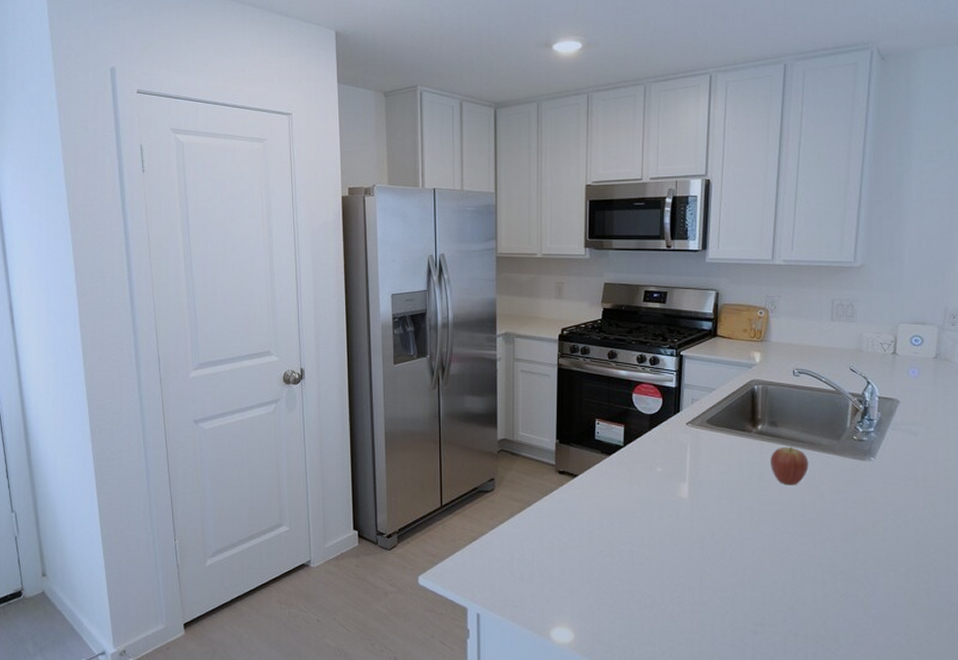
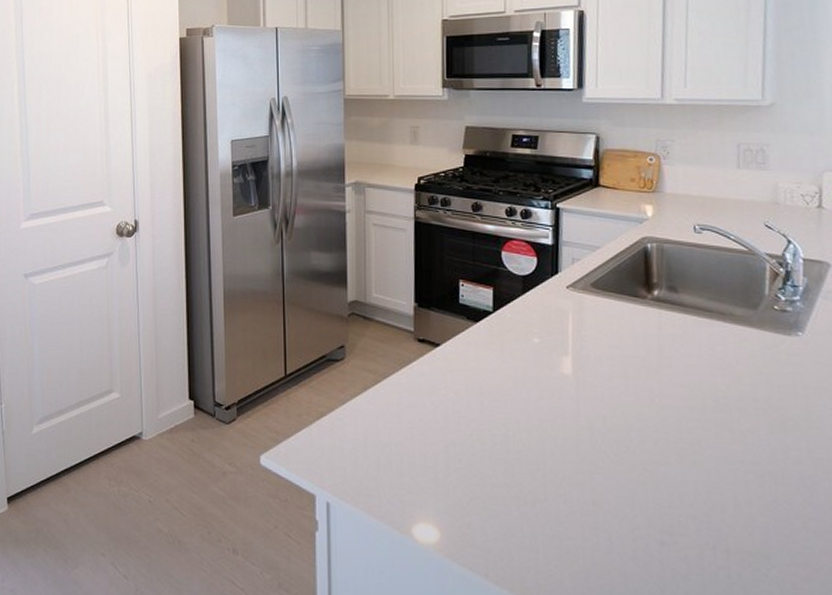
fruit: present [770,447,809,486] -> none [671,316,720,364]

